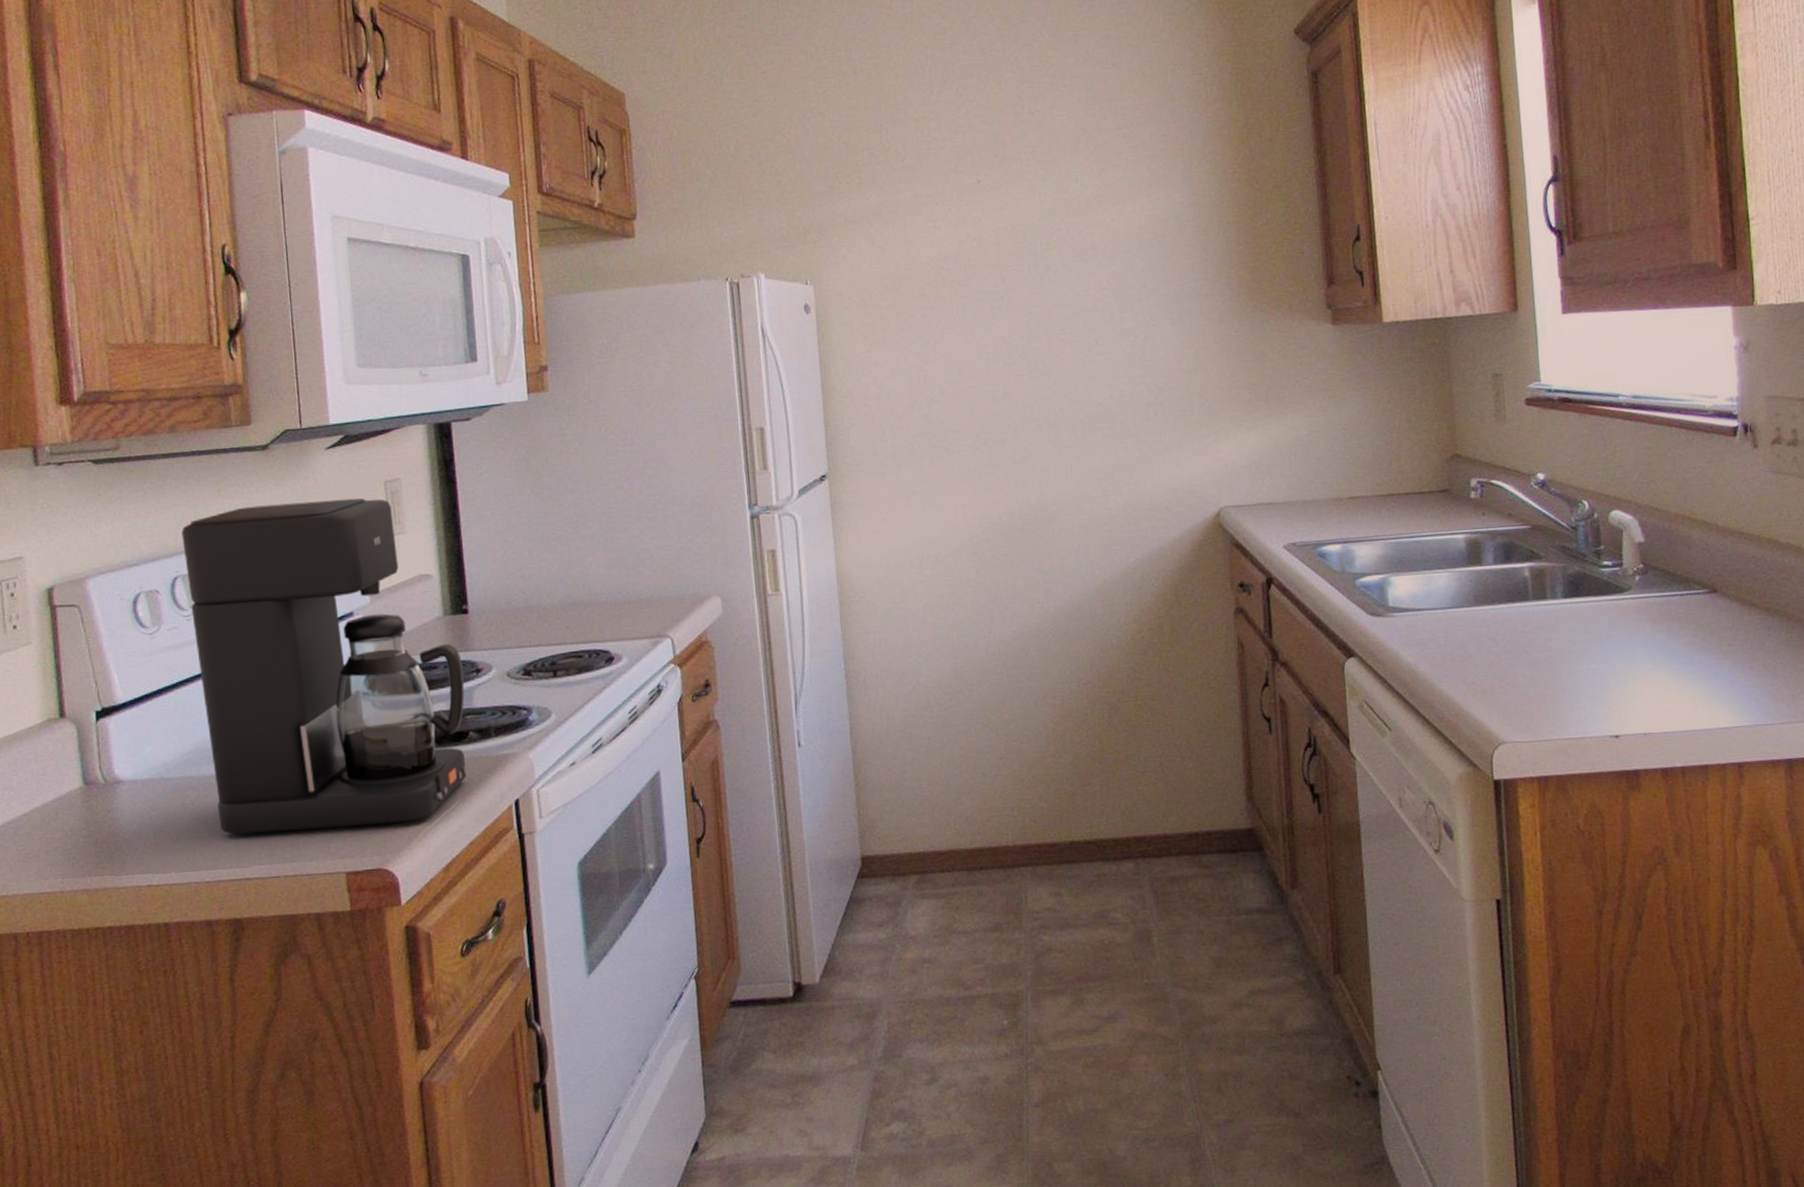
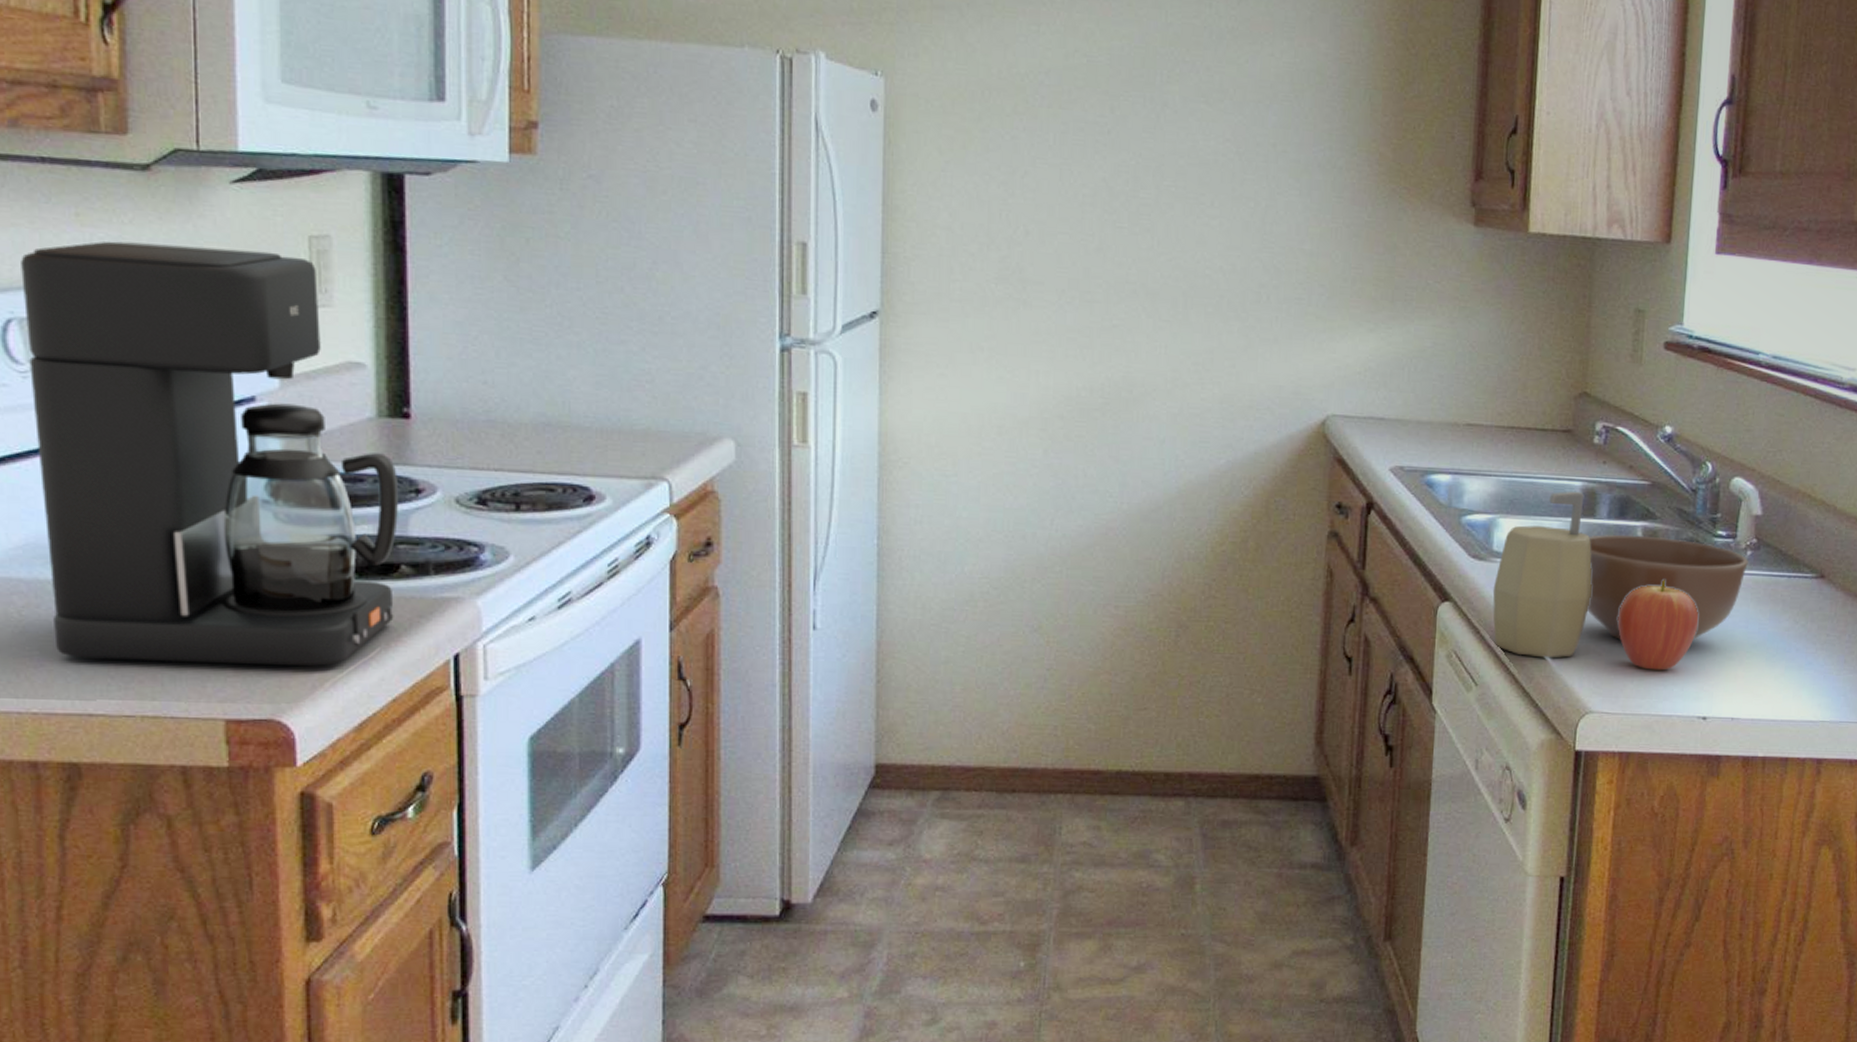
soap dispenser: none [1393,543,1489,698] -> present [1492,491,1592,658]
bowl: none [1478,574,1638,673] -> present [1587,534,1748,640]
fruit: none [1517,613,1598,698] -> present [1617,580,1699,671]

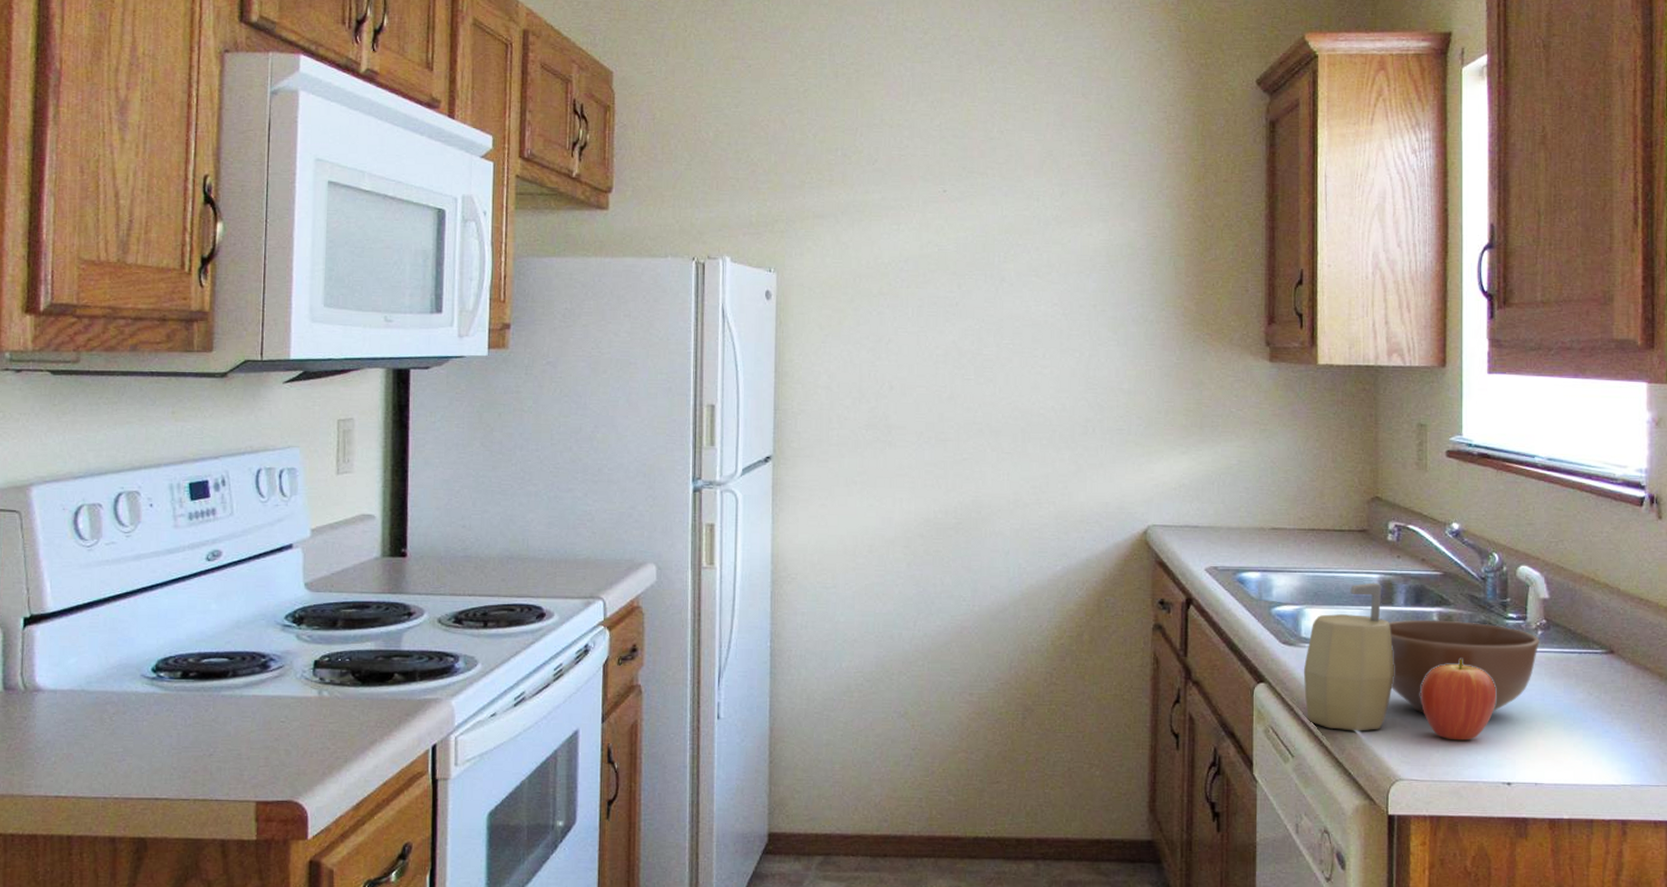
coffee maker: present [21,241,399,666] -> none [131,431,396,757]

